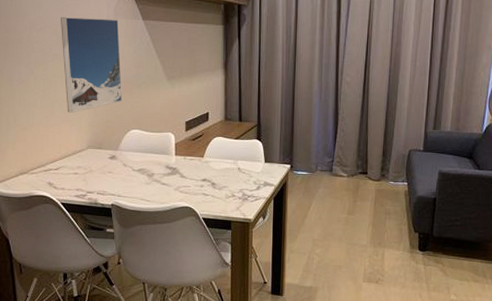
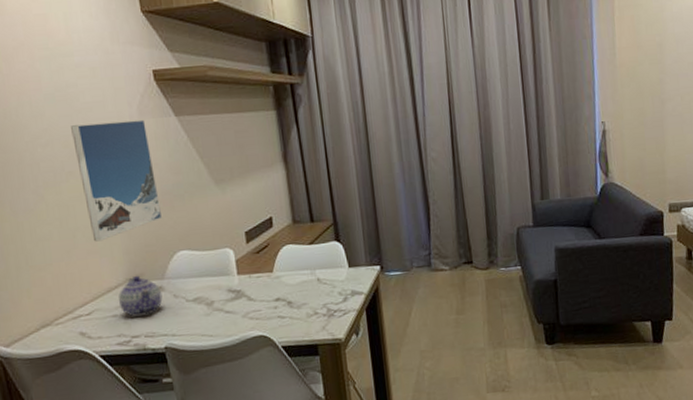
teapot: none [80,144,115,177] -> present [118,275,163,317]

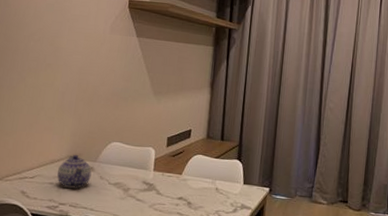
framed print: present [71,119,163,242] -> none [52,30,114,122]

